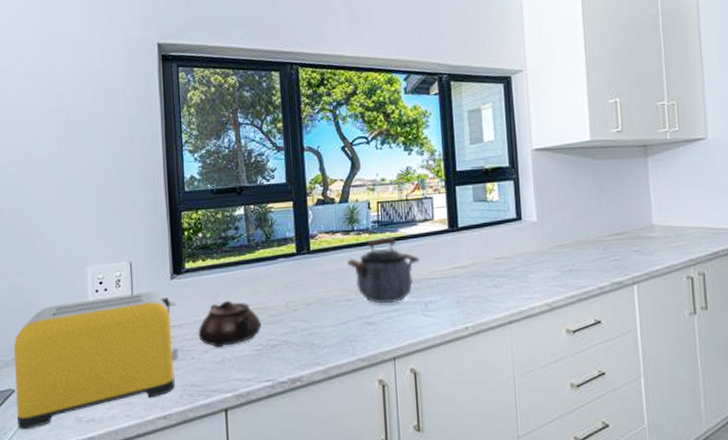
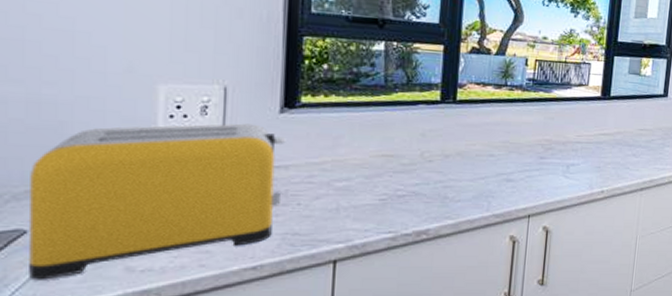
teapot: present [198,300,262,348] -> none [309,143,390,194]
kettle: present [347,238,419,304] -> none [495,96,568,163]

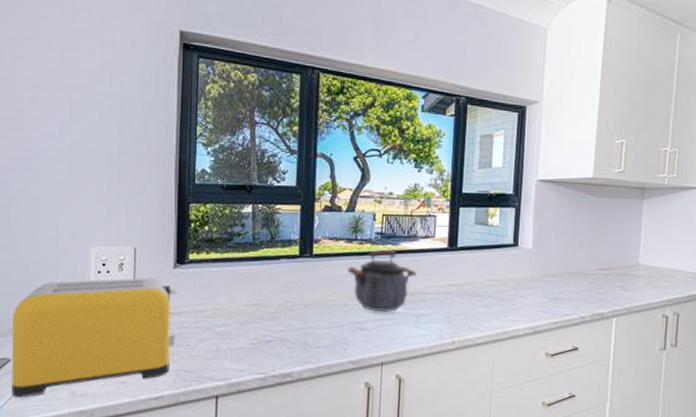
kettle: none [495,96,568,163] -> present [347,249,416,313]

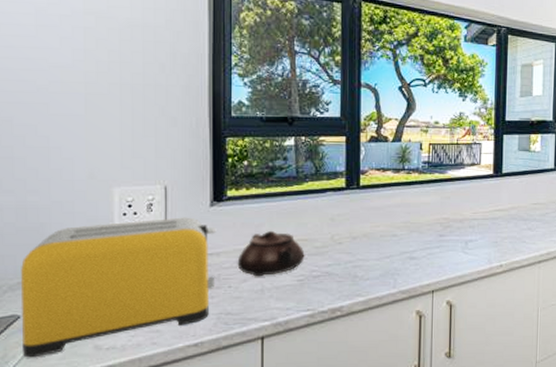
teapot: none [196,293,259,338] -> present [237,230,305,277]
kettle: present [347,249,416,313] -> none [396,178,464,241]

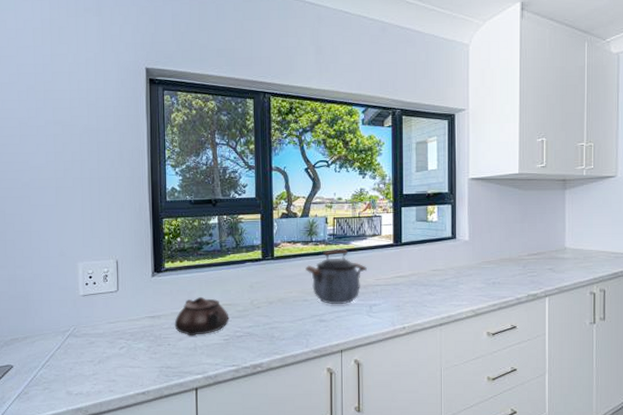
toaster: present [21,217,217,358] -> none [13,286,157,400]
kettle: none [396,178,464,241] -> present [305,248,367,305]

